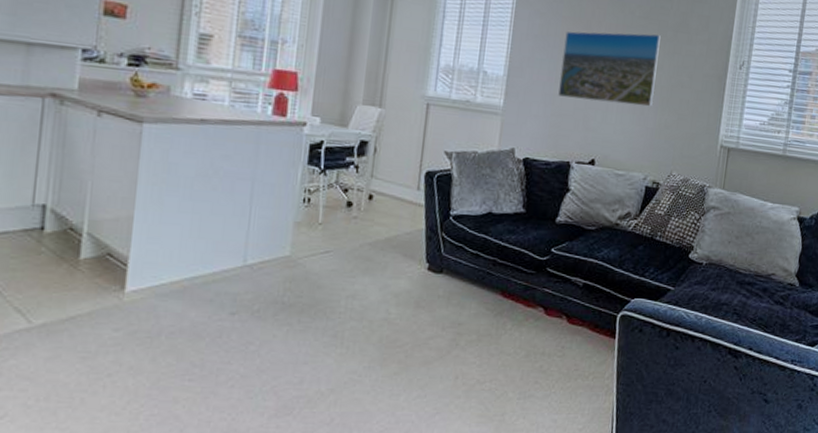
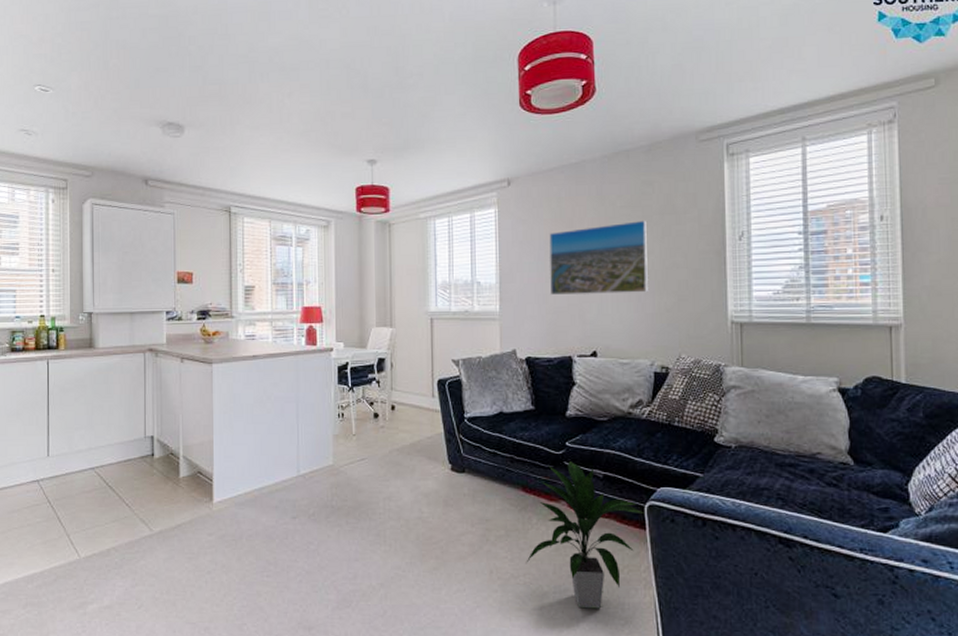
indoor plant: none [494,268,616,414] -> present [526,462,644,609]

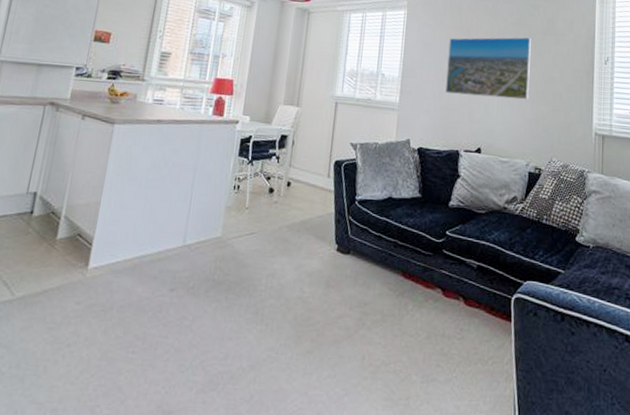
indoor plant: present [526,462,644,609] -> none [398,250,511,401]

